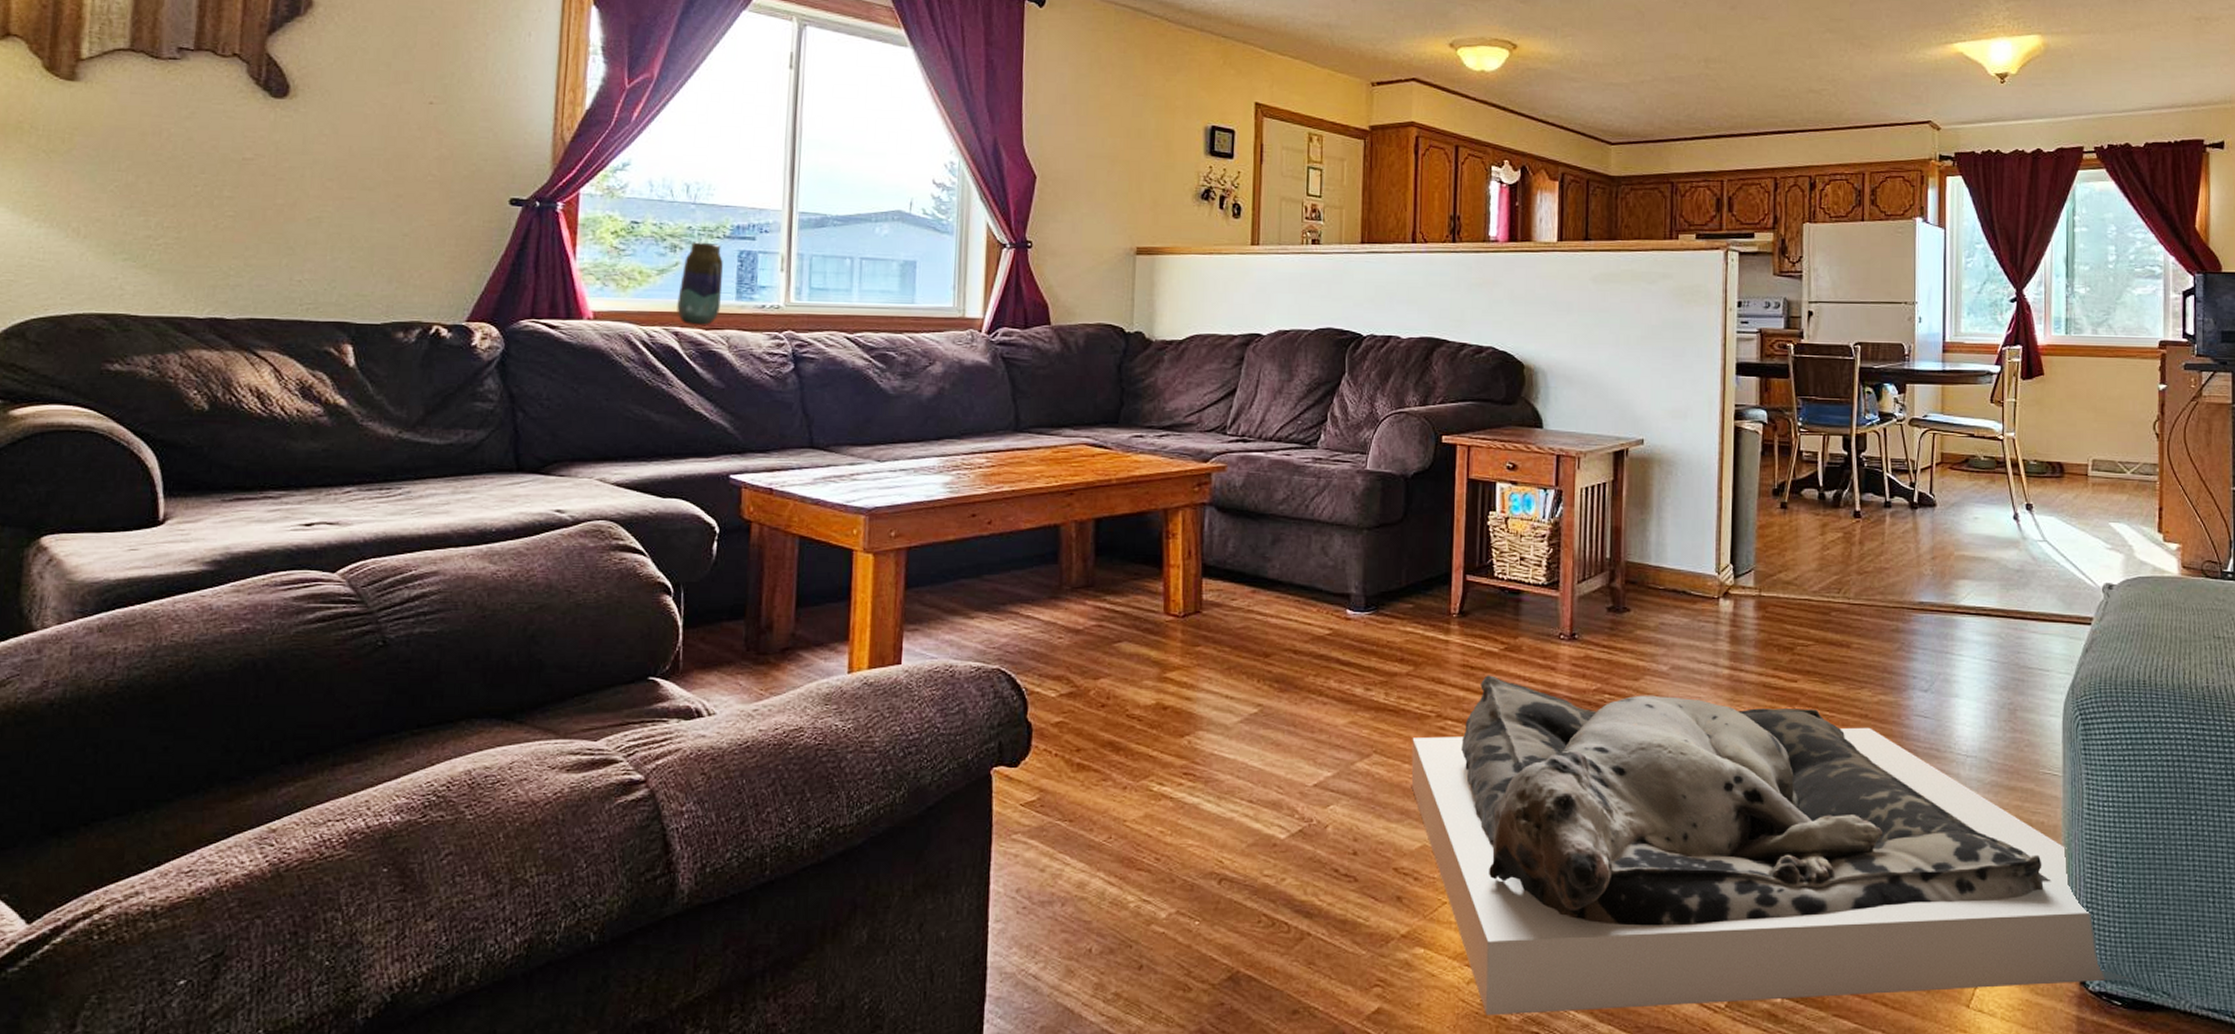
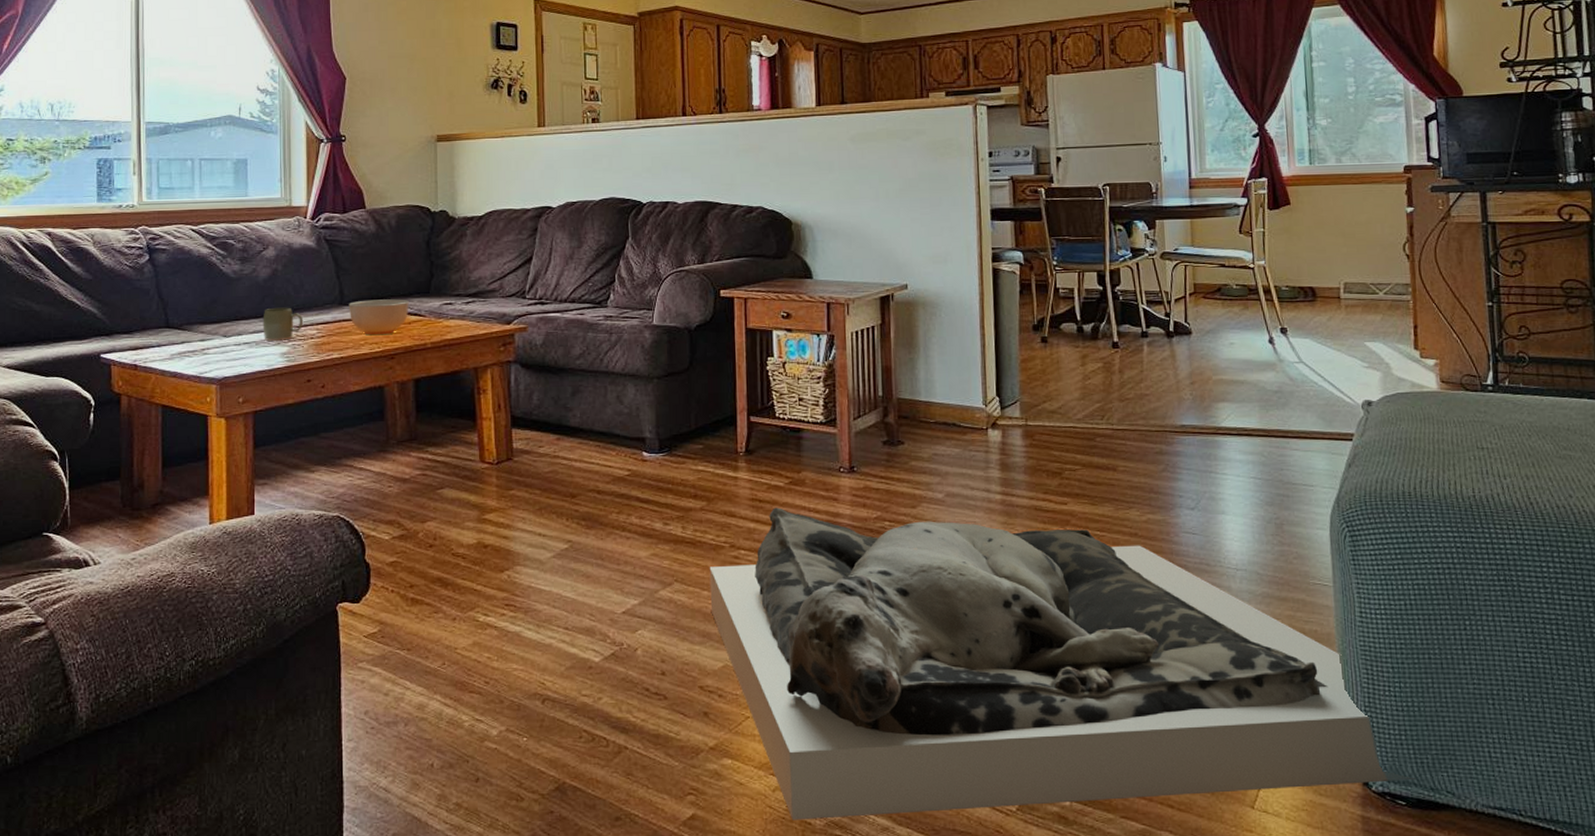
vase: present [677,242,723,325] -> none [49,153,85,226]
mug: none [923,431,972,469] -> present [262,307,304,341]
bowl: none [1024,427,1094,468] -> present [348,299,409,336]

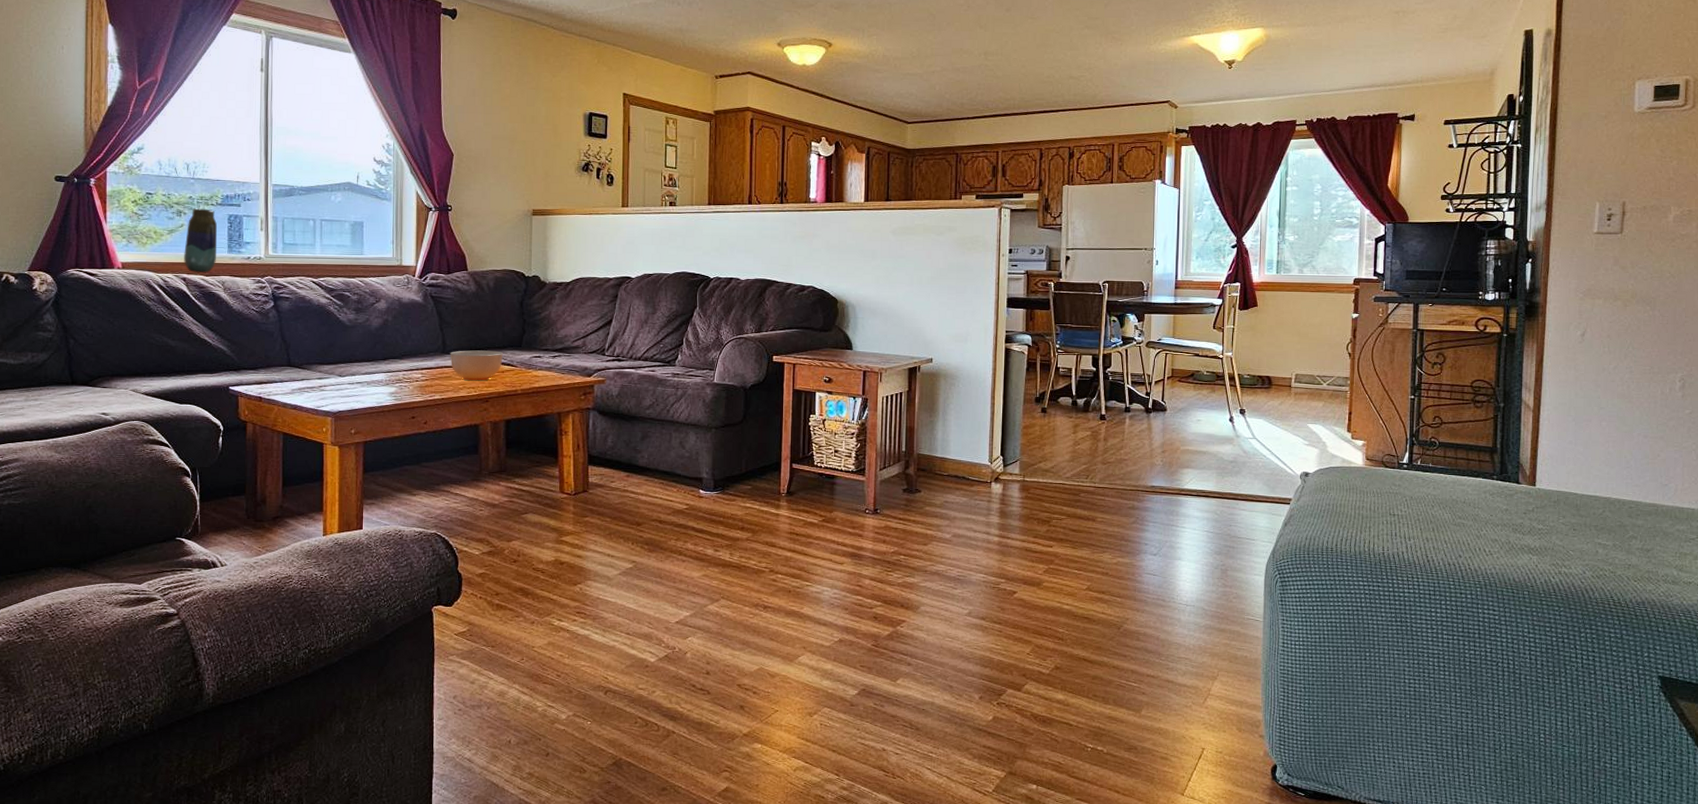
vase: none [49,153,85,226] -> present [184,208,217,273]
mug: present [262,307,304,341] -> none [373,353,410,382]
dog bed: present [709,507,1416,821] -> none [750,540,1315,795]

